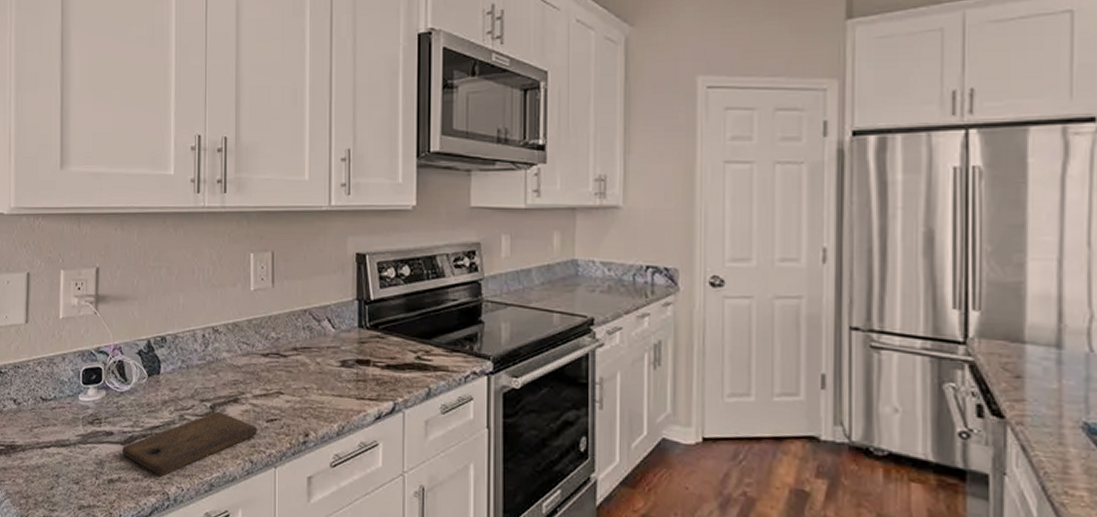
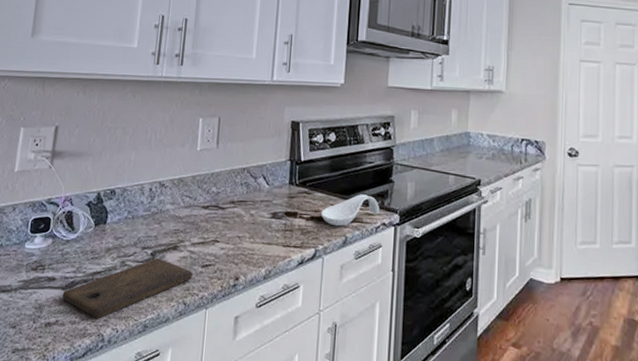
spoon rest: none [397,338,469,376] -> present [320,194,380,227]

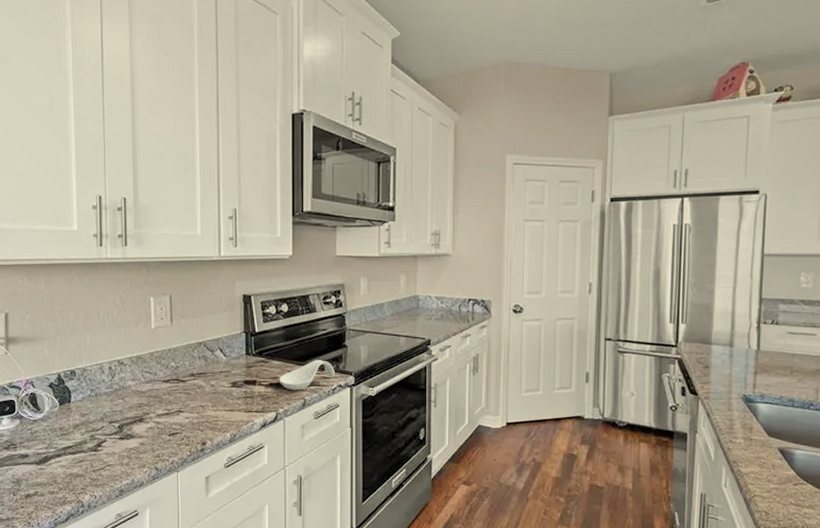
cutting board: present [62,258,193,319] -> none [37,430,162,488]

